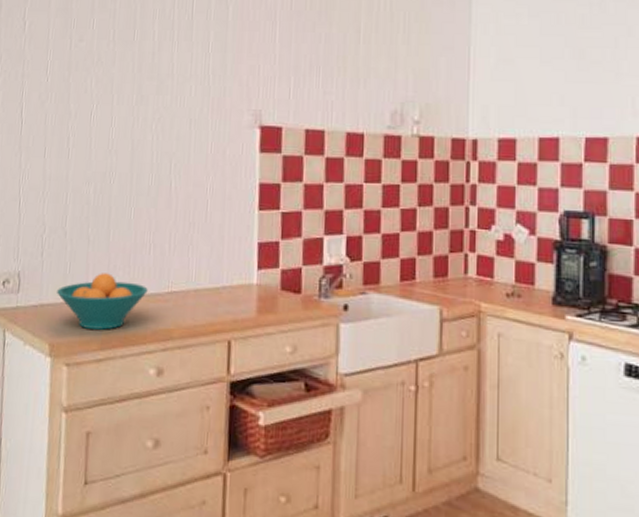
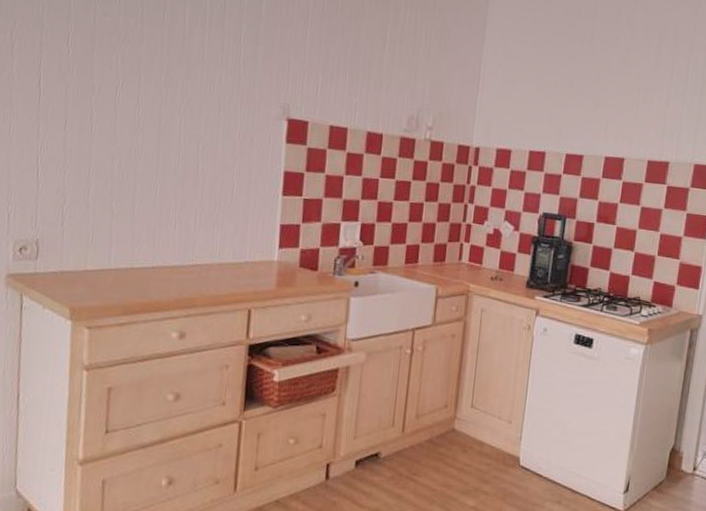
fruit bowl: present [57,273,148,330] -> none [78,244,172,297]

